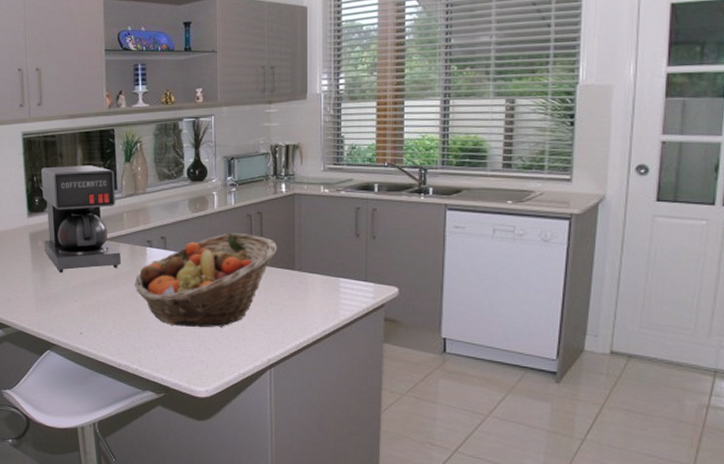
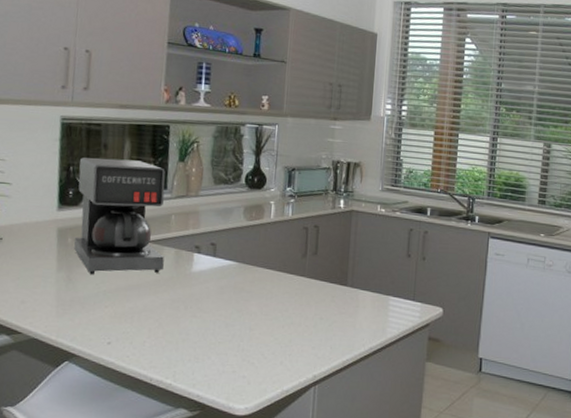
fruit basket: present [135,232,278,328] -> none [176,244,332,341]

